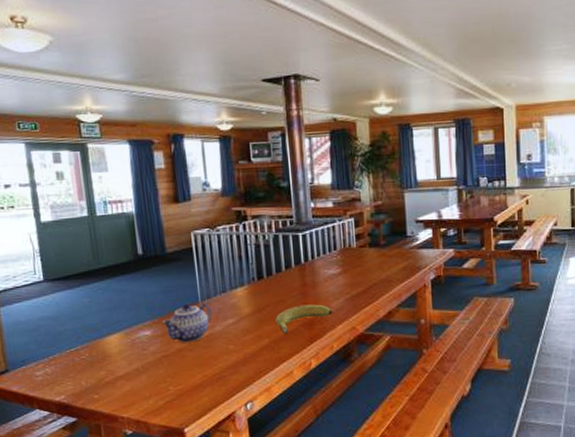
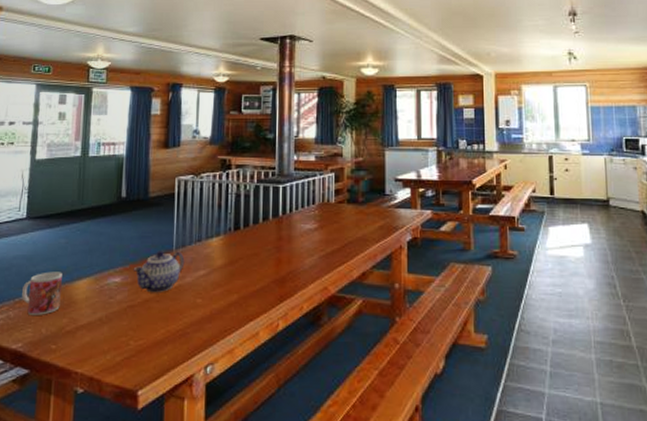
mug: none [54,329,95,370] -> present [22,271,62,315]
banana: present [275,304,333,335] -> none [247,260,306,291]

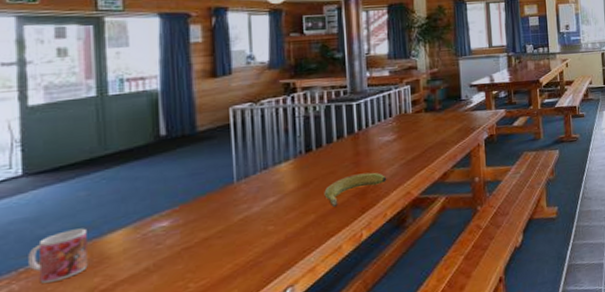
teapot: present [133,251,185,292] -> none [184,182,250,230]
banana: none [247,260,306,291] -> present [324,172,387,208]

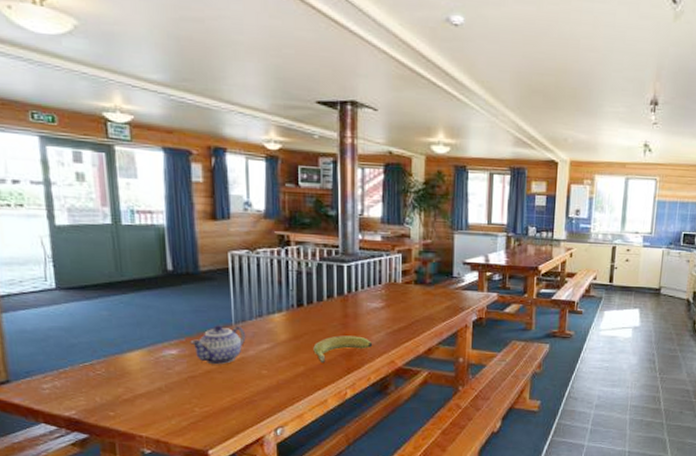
mug: present [28,228,88,283] -> none [65,343,113,385]
teapot: none [184,182,250,230] -> present [190,325,246,364]

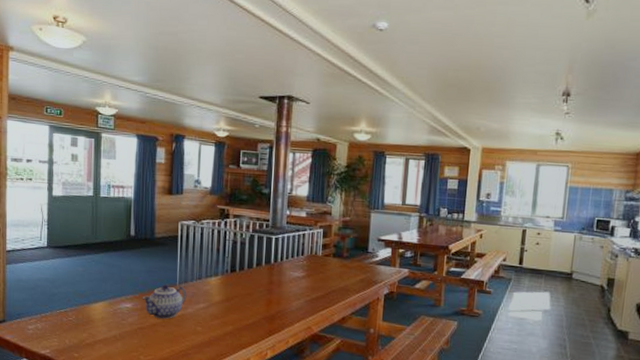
banana: present [313,335,373,364] -> none [241,300,293,325]

